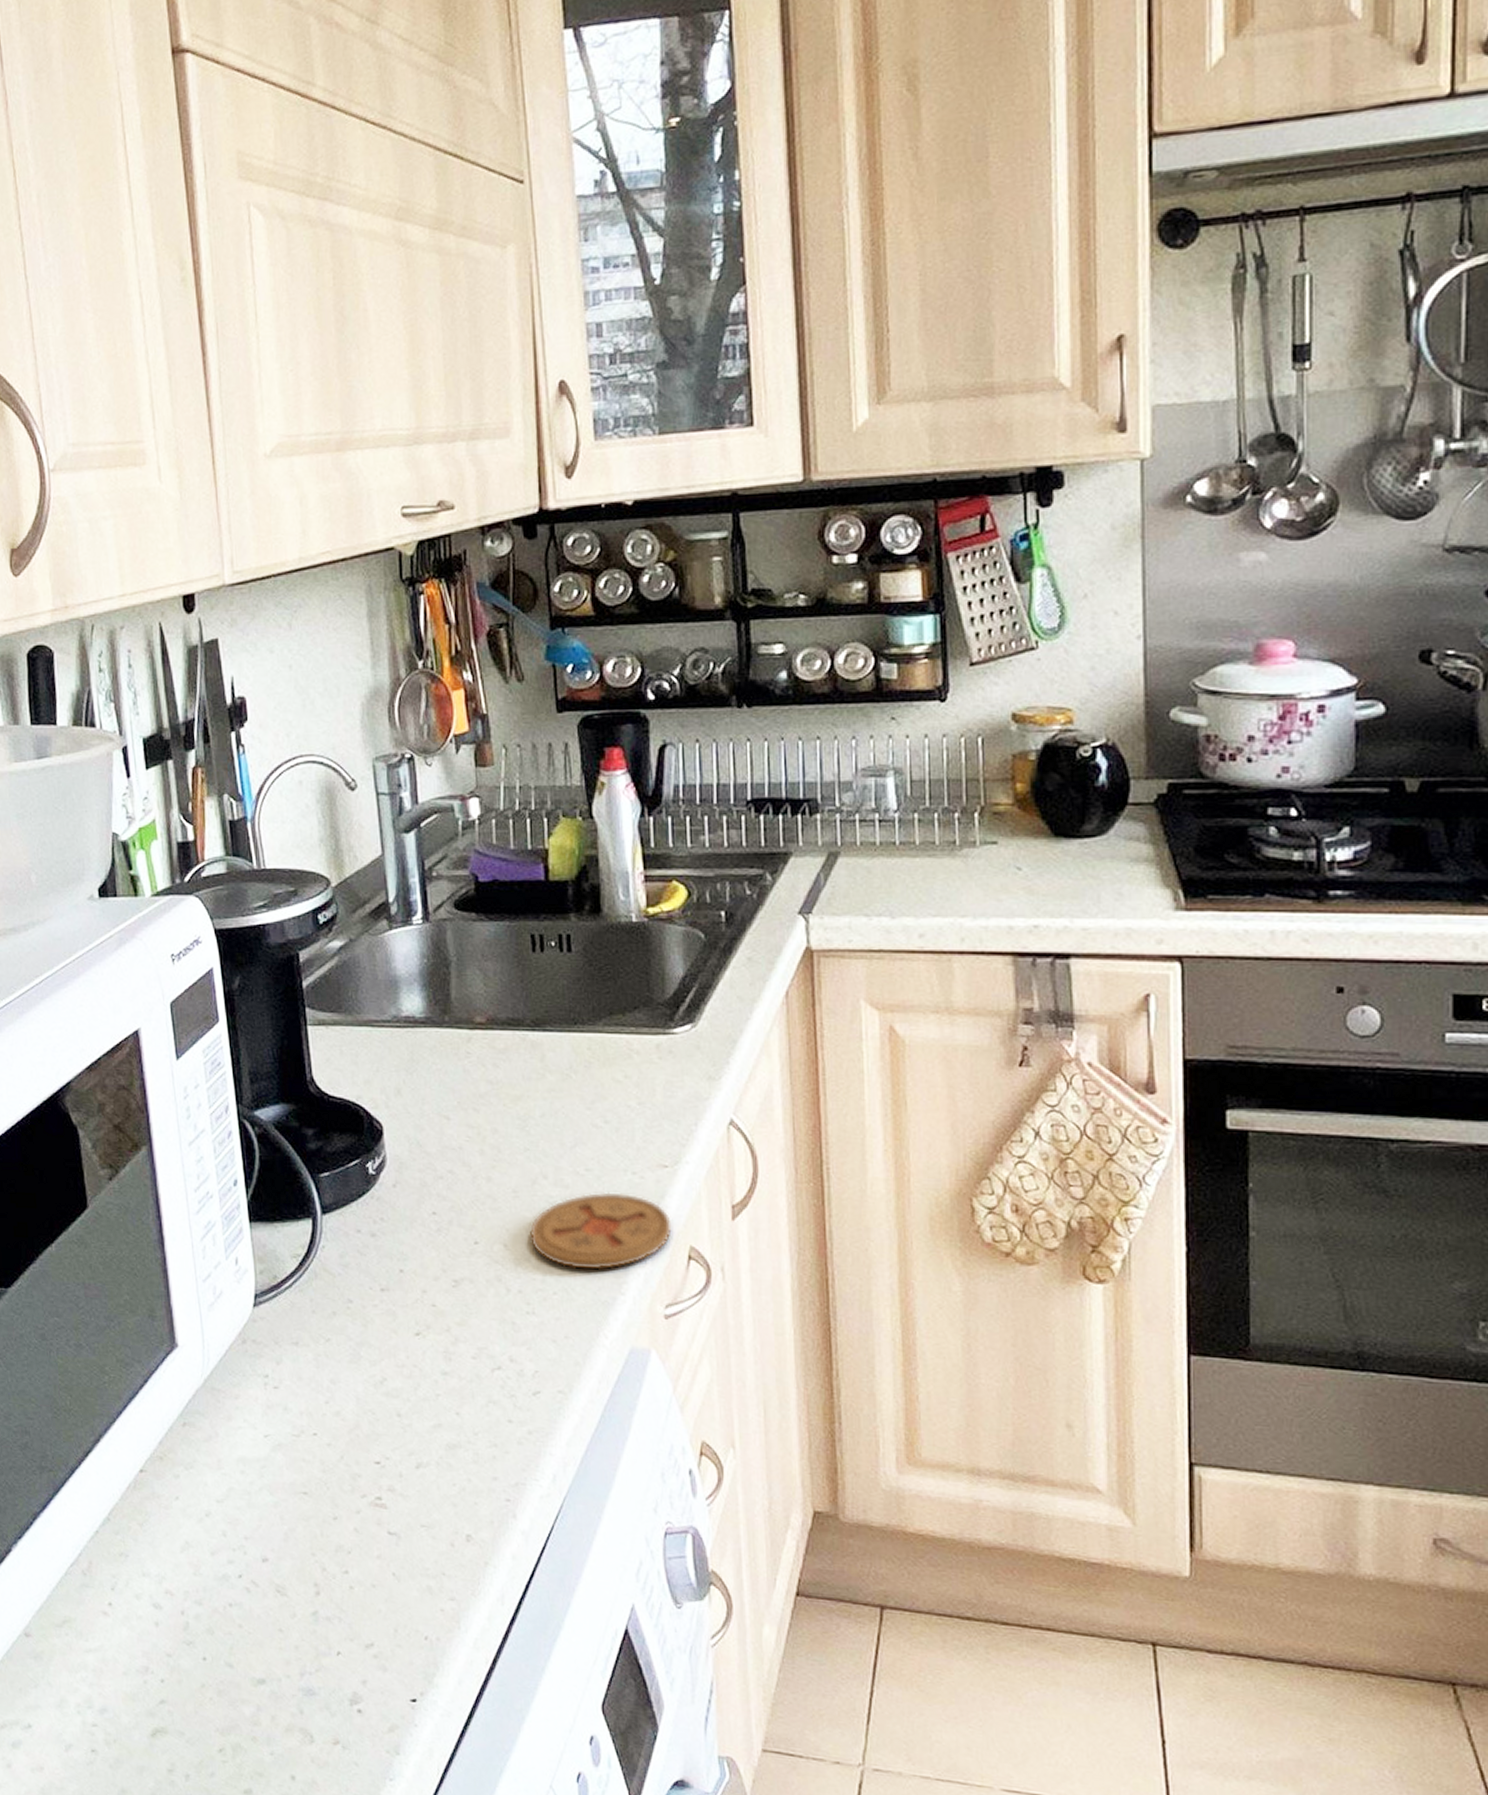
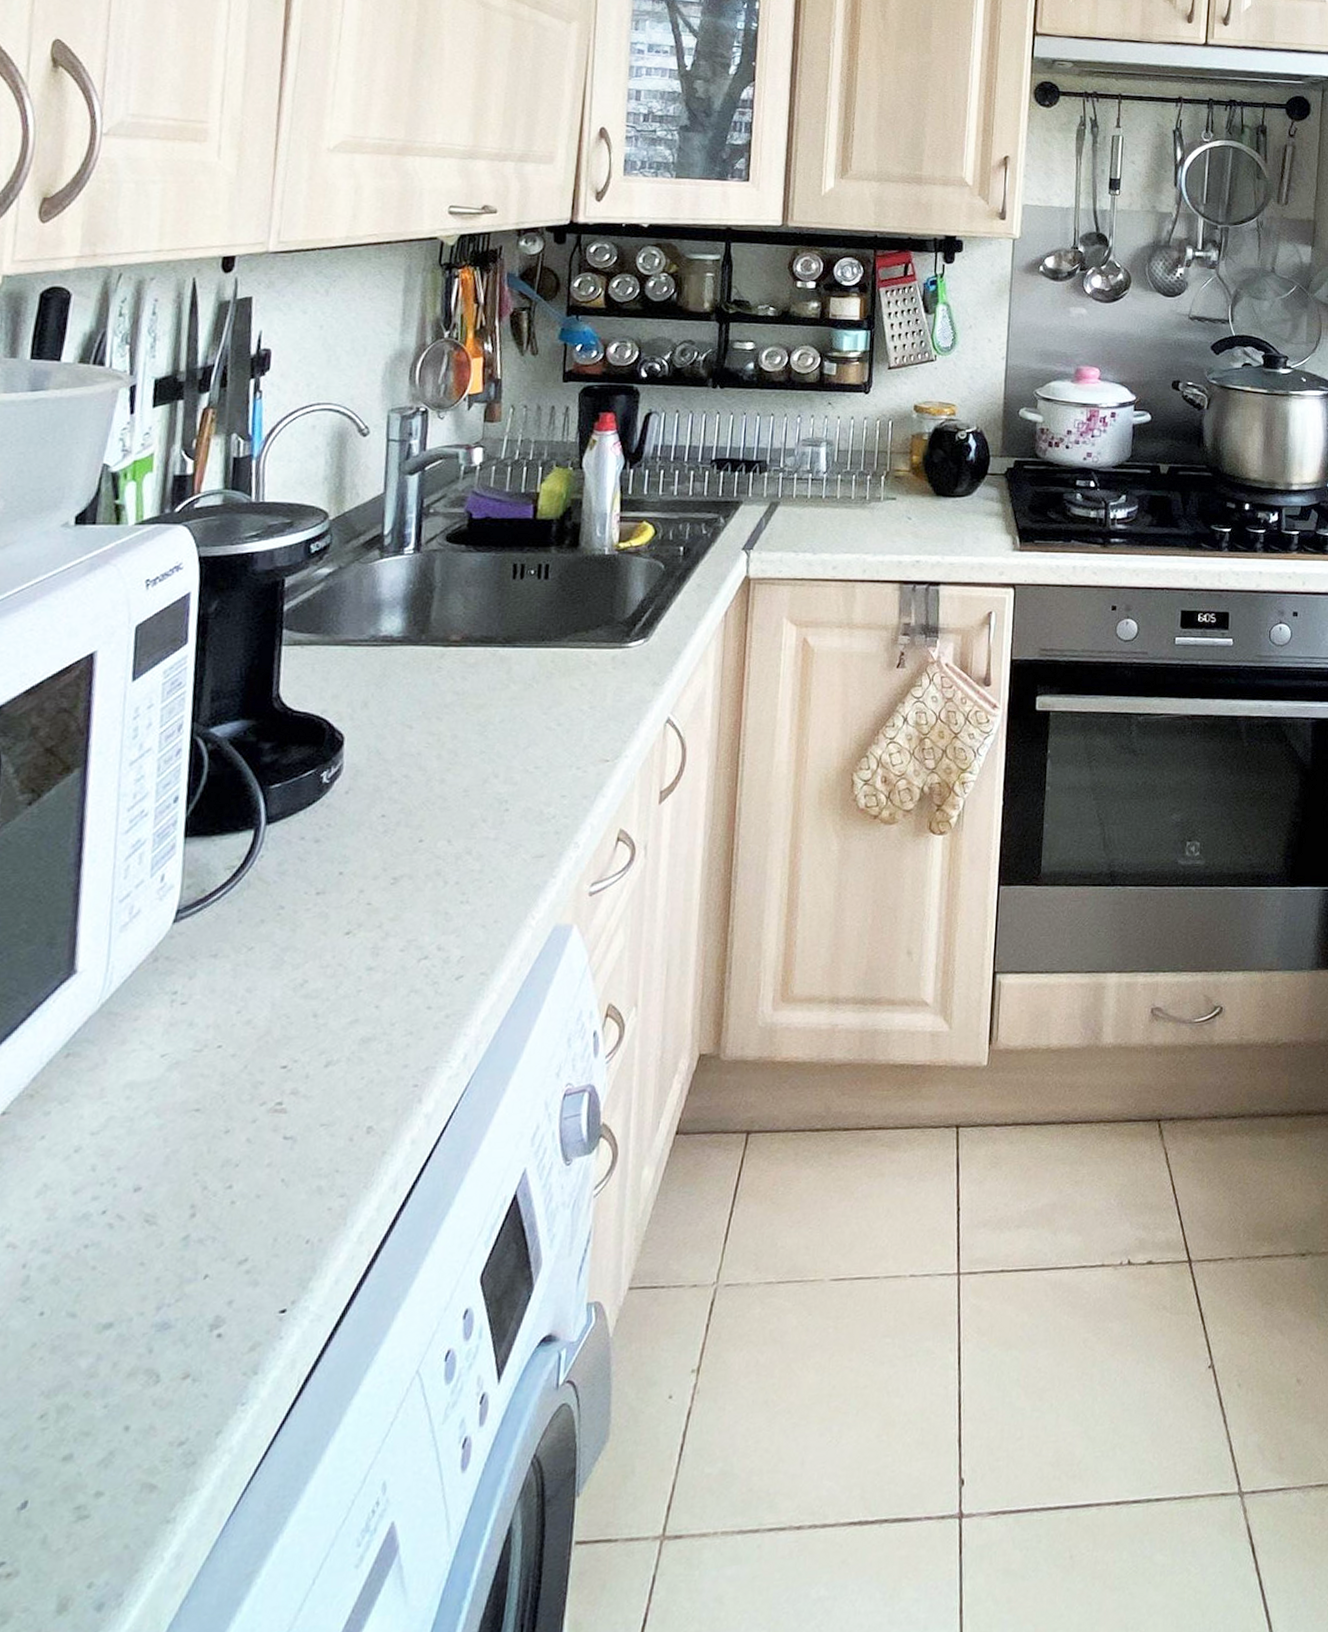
coaster: present [529,1192,672,1270] -> none [473,786,606,858]

